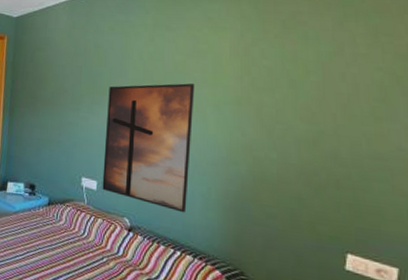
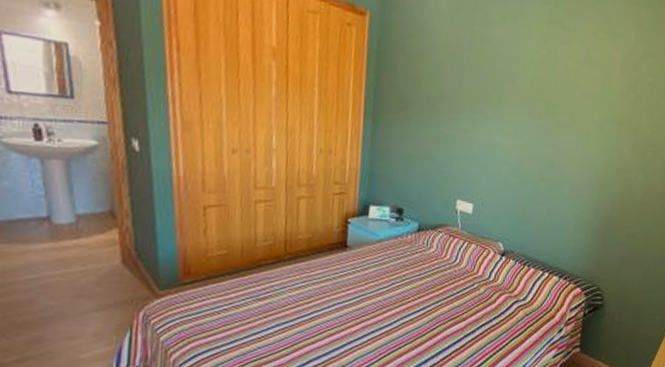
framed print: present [102,83,195,213] -> none [478,93,583,235]

